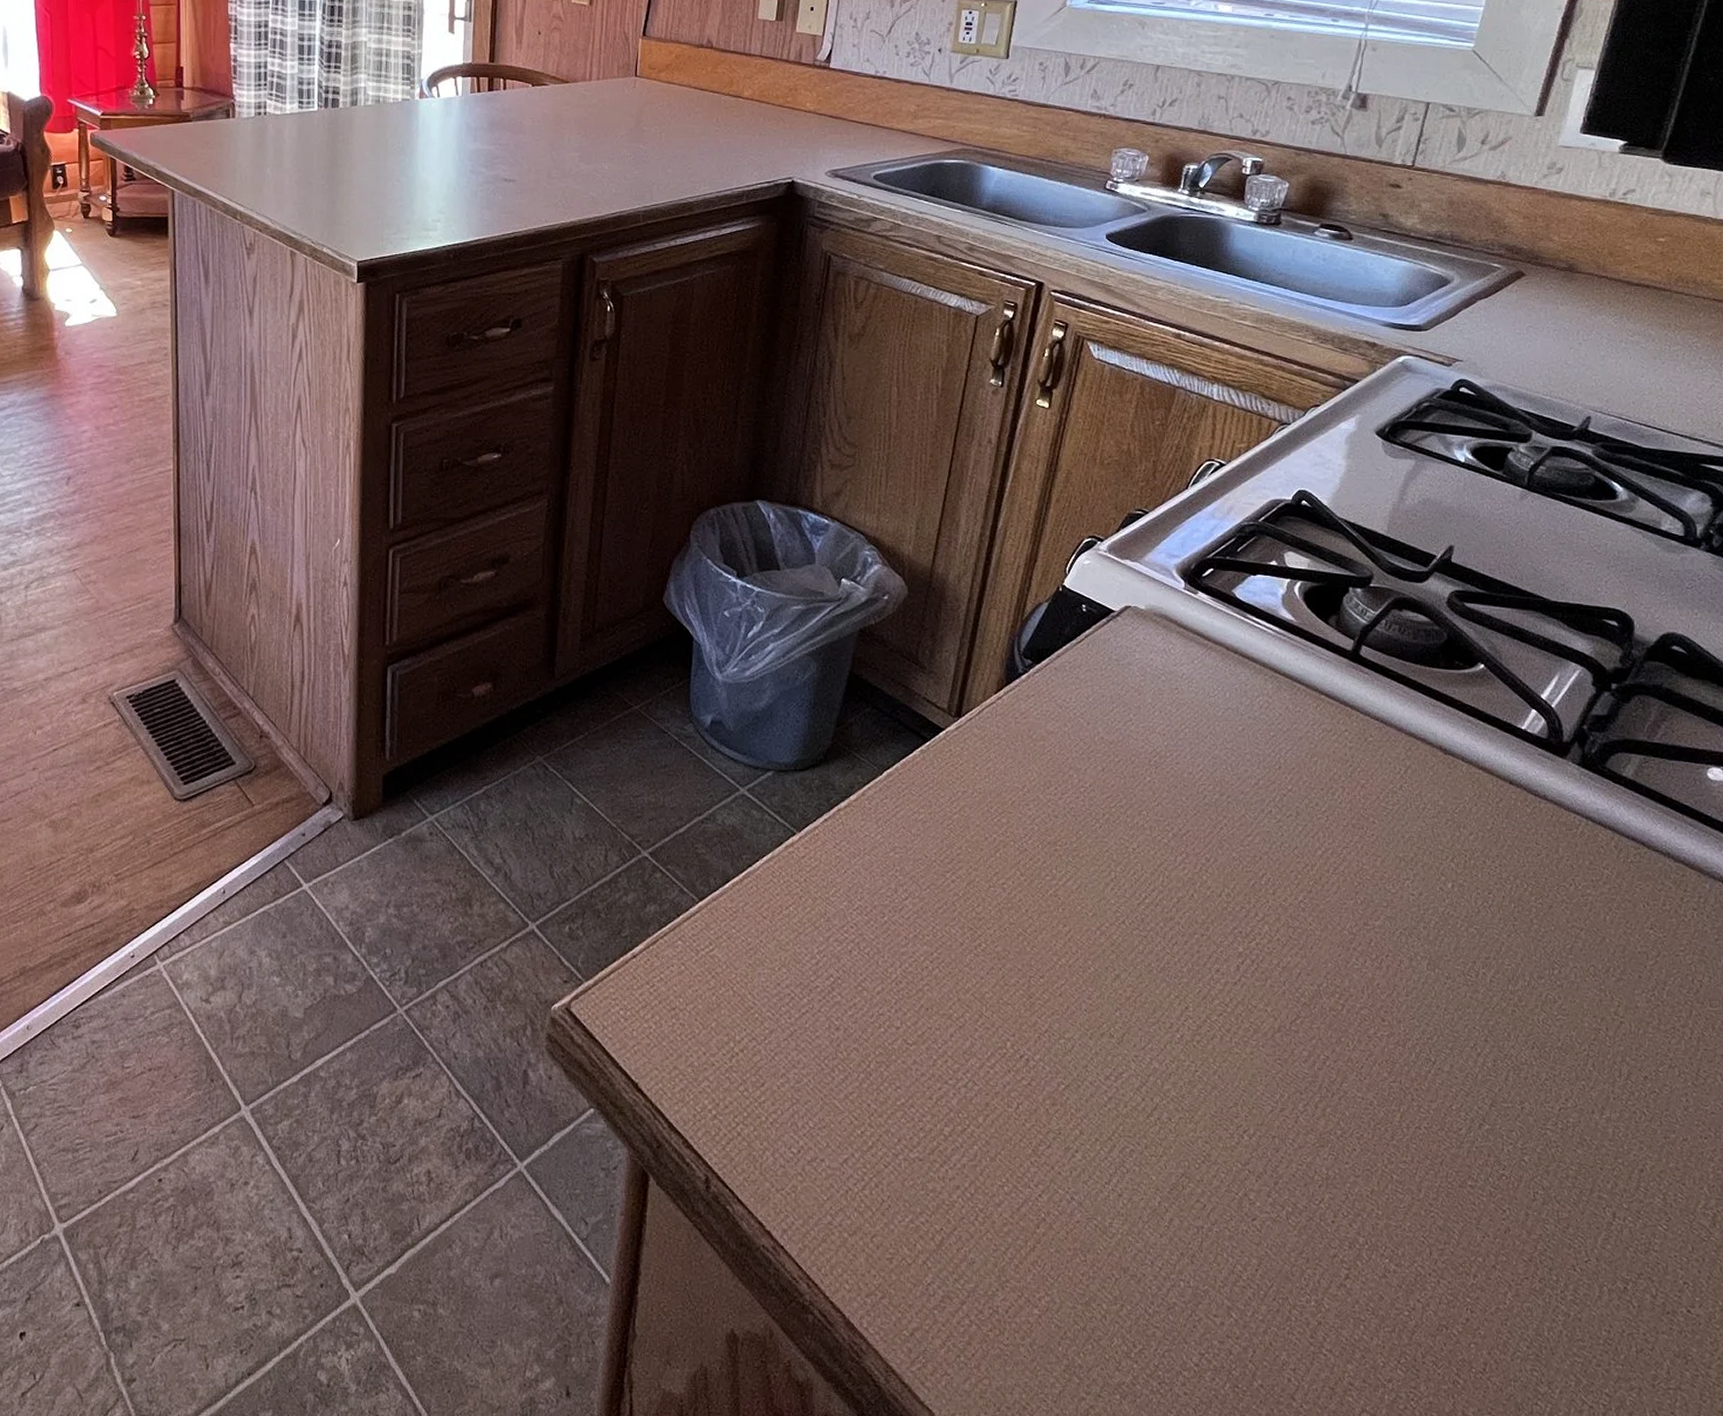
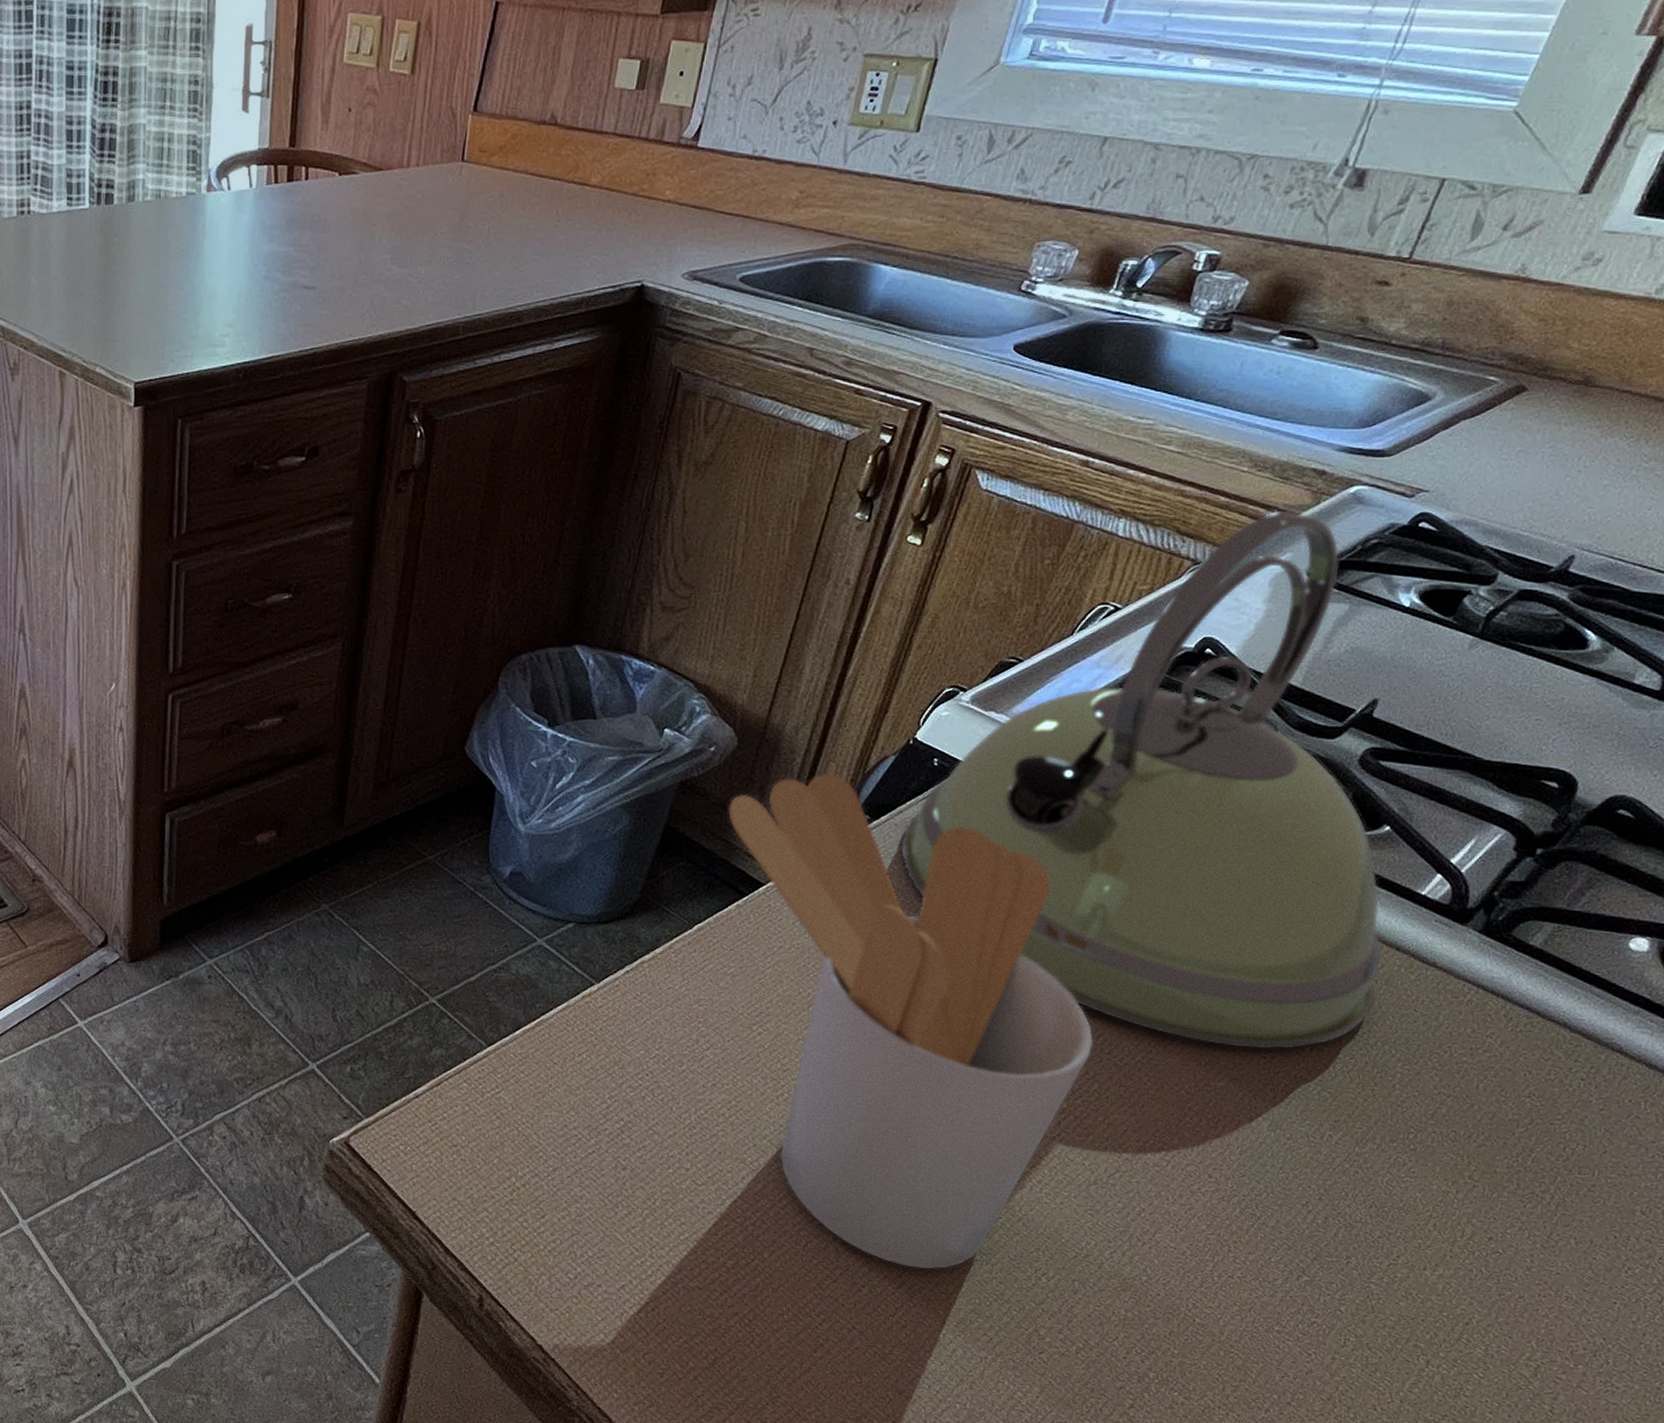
utensil holder: none [905,619,1259,1130] -> present [728,773,1095,1270]
kettle: none [1062,377,1499,885] -> present [901,510,1382,1049]

